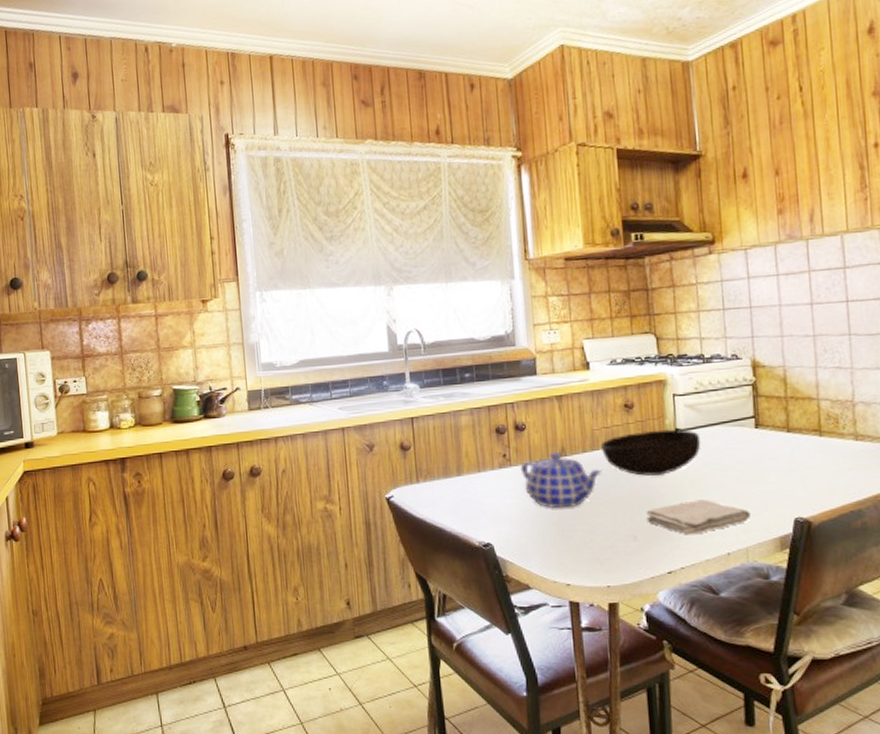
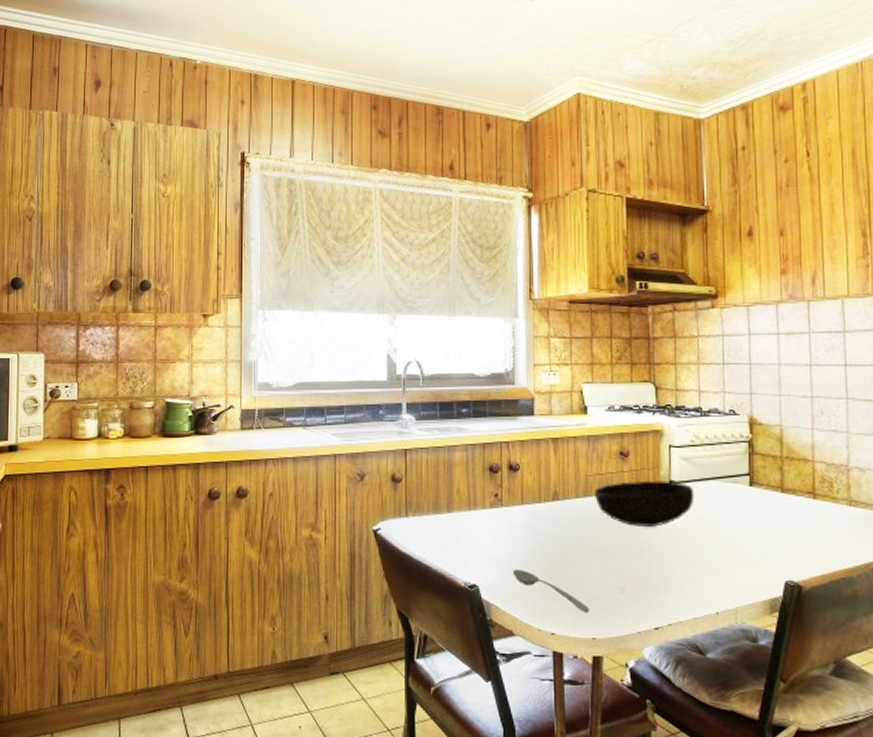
teapot: present [520,453,602,509] -> none [511,496,594,554]
soupspoon: none [525,525,603,562] -> present [512,569,589,612]
washcloth: present [646,499,750,535] -> none [636,555,741,591]

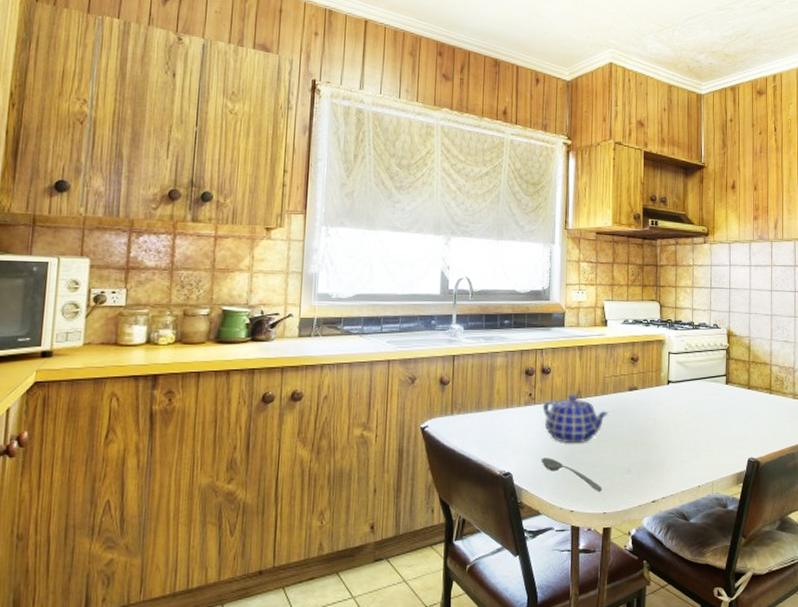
teapot: none [511,496,594,554] -> present [542,395,609,444]
bowl: present [595,480,695,527] -> none [610,381,686,418]

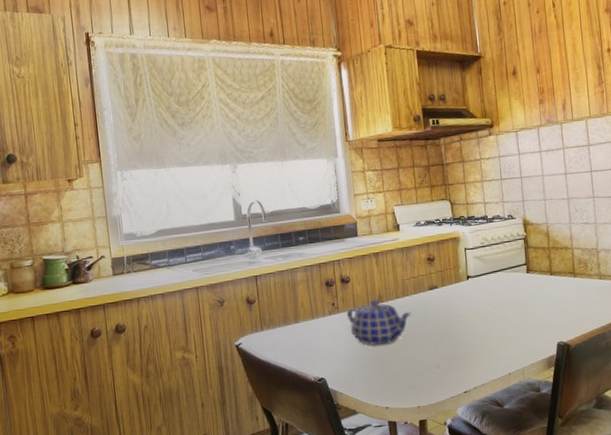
soupspoon: present [541,458,602,491] -> none [351,361,414,387]

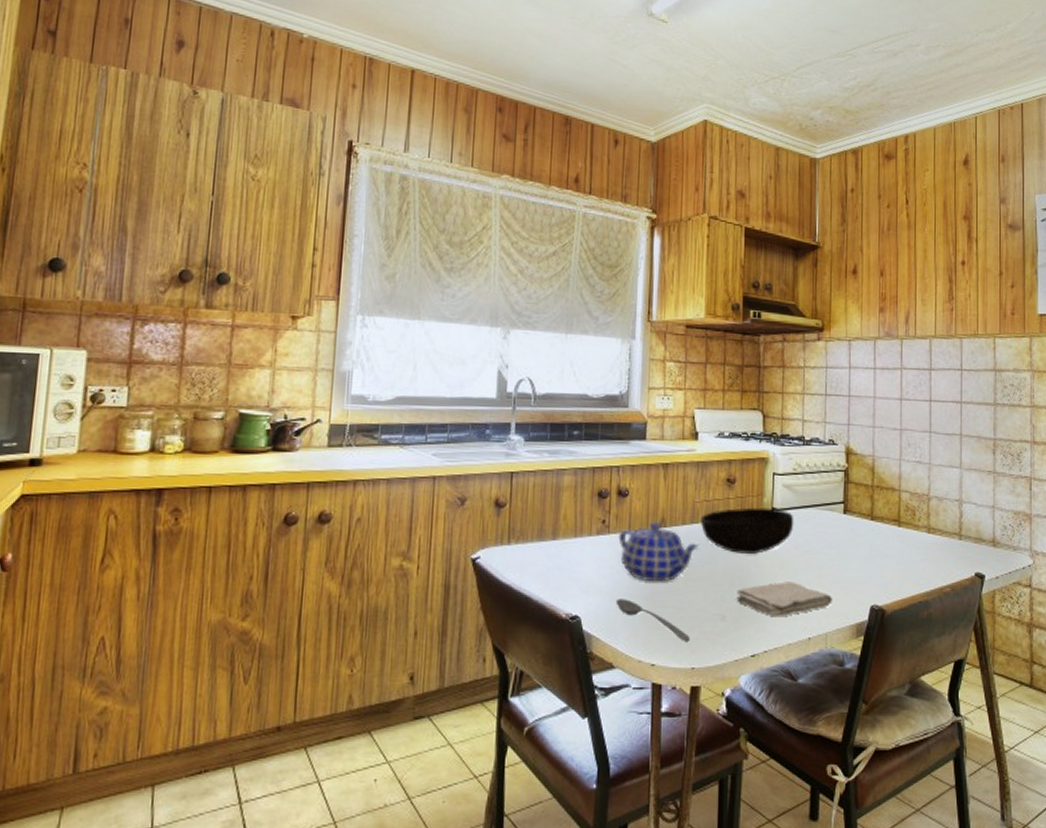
soupspoon: none [351,361,414,387] -> present [615,599,690,641]
bowl: none [410,276,487,315] -> present [701,507,794,554]
washcloth: none [446,331,525,361] -> present [736,581,832,618]

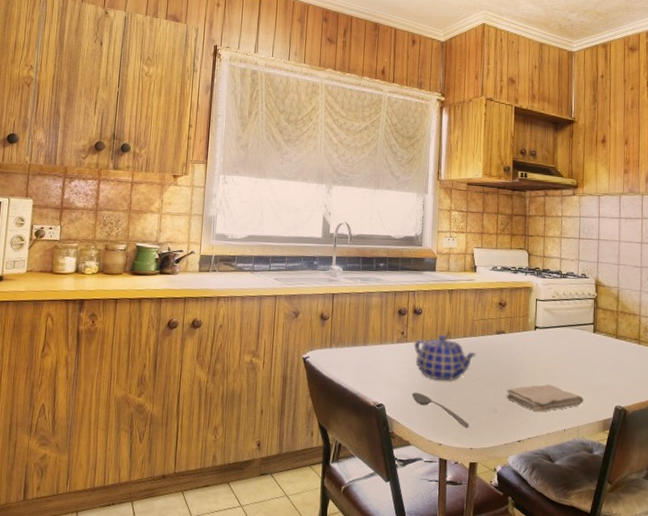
bowl: present [701,507,794,554] -> none [478,325,553,362]

